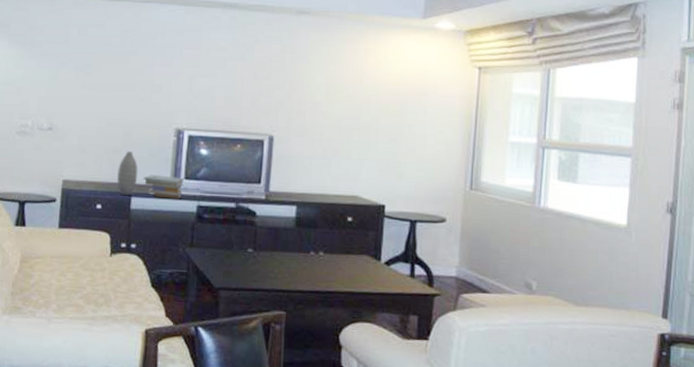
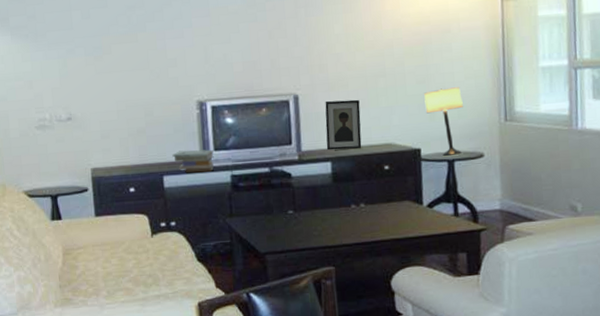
vase: present [117,151,138,195] -> none [145,130,167,175]
picture frame: none [293,145,332,197] -> present [325,99,362,151]
table lamp: none [394,149,431,217] -> present [424,87,463,157]

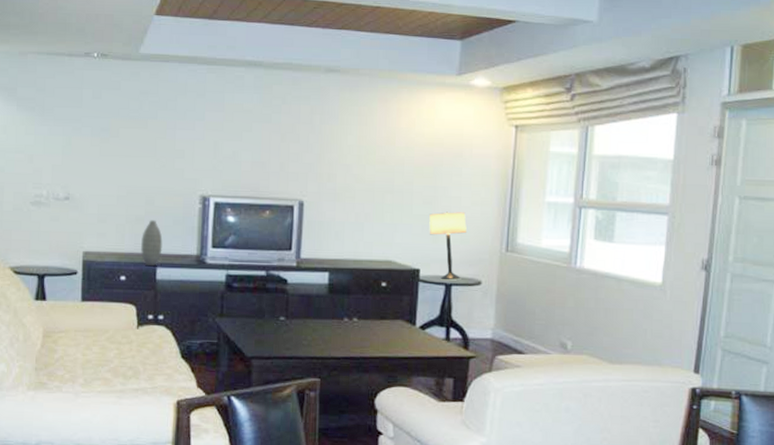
vase: none [145,130,167,175] -> present [141,220,163,266]
books: present [172,149,214,173] -> none [168,243,211,269]
picture frame: present [325,99,362,151] -> none [326,210,364,263]

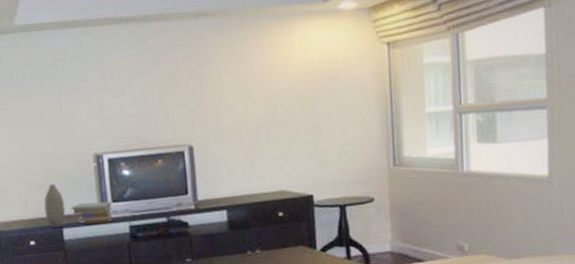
books: none [168,243,211,269] -> present [71,201,112,225]
table lamp: present [429,212,467,280] -> none [315,134,353,203]

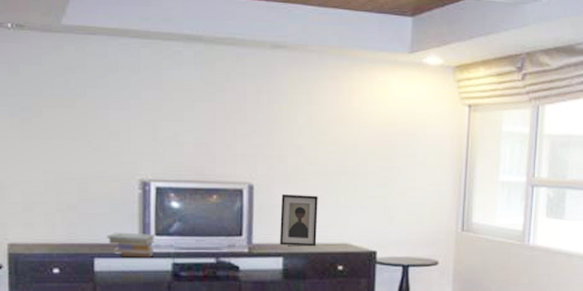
vase: present [44,184,66,228] -> none [75,207,100,256]
picture frame: none [219,148,256,199] -> present [279,193,318,247]

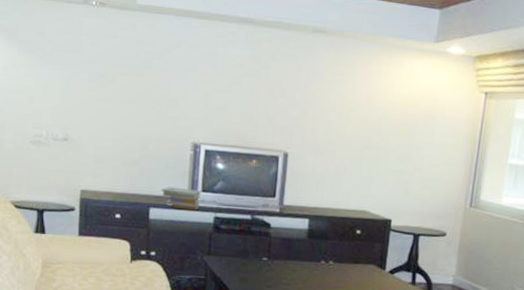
picture frame: present [279,193,318,247] -> none [306,162,343,212]

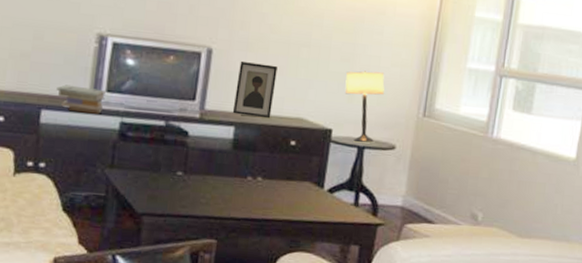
picture frame: none [306,162,343,212] -> present [232,60,278,119]
table lamp: none [401,168,436,231] -> present [344,71,385,143]

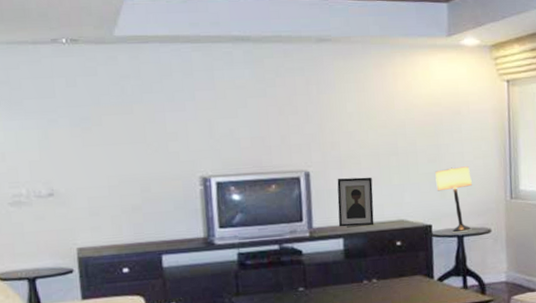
books: present [56,84,106,114] -> none [172,227,219,252]

